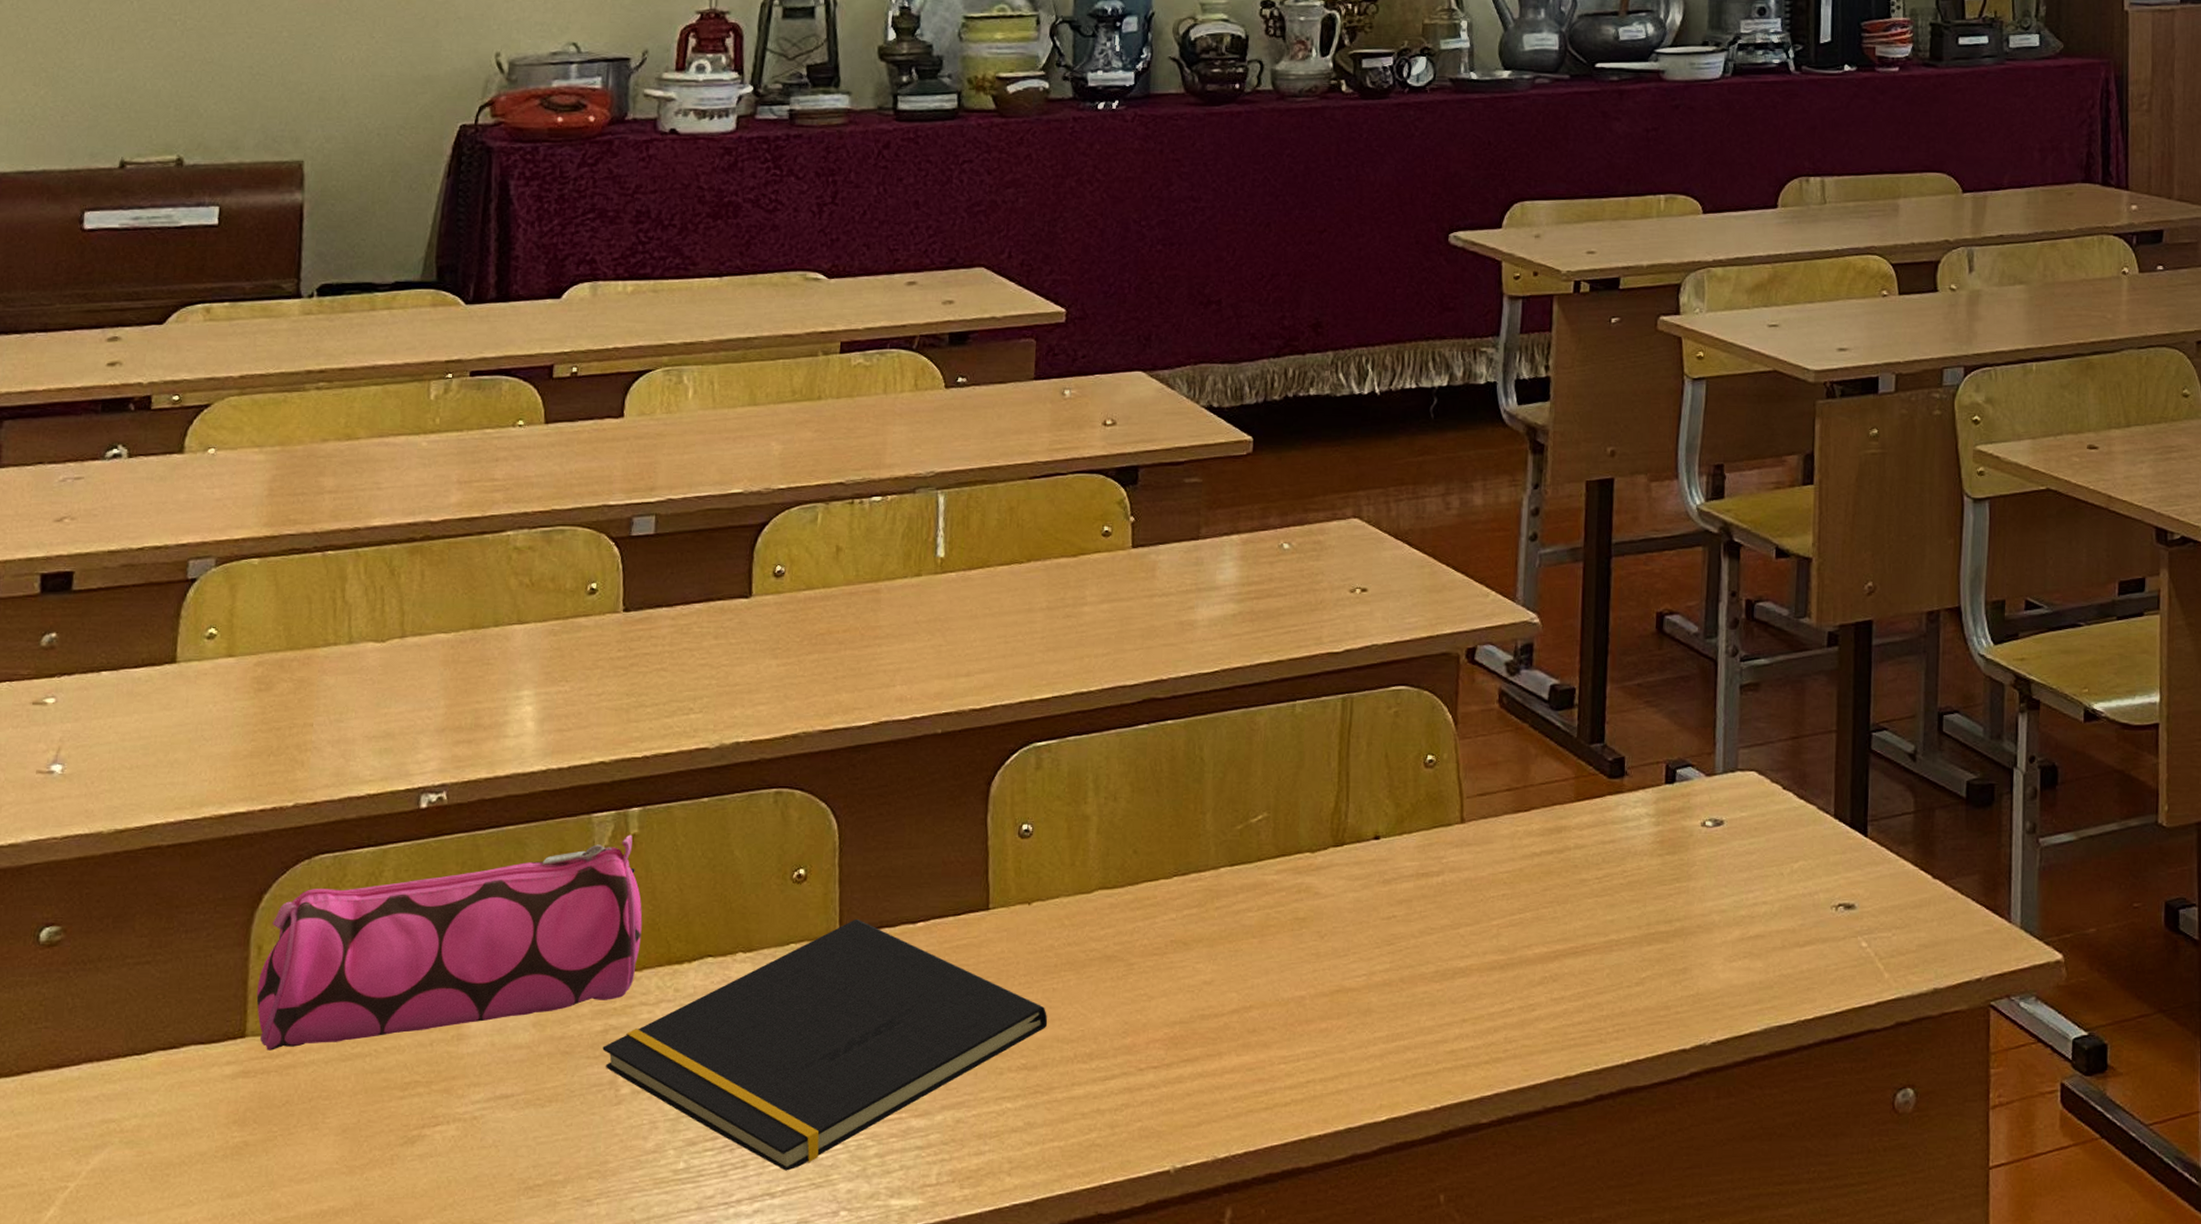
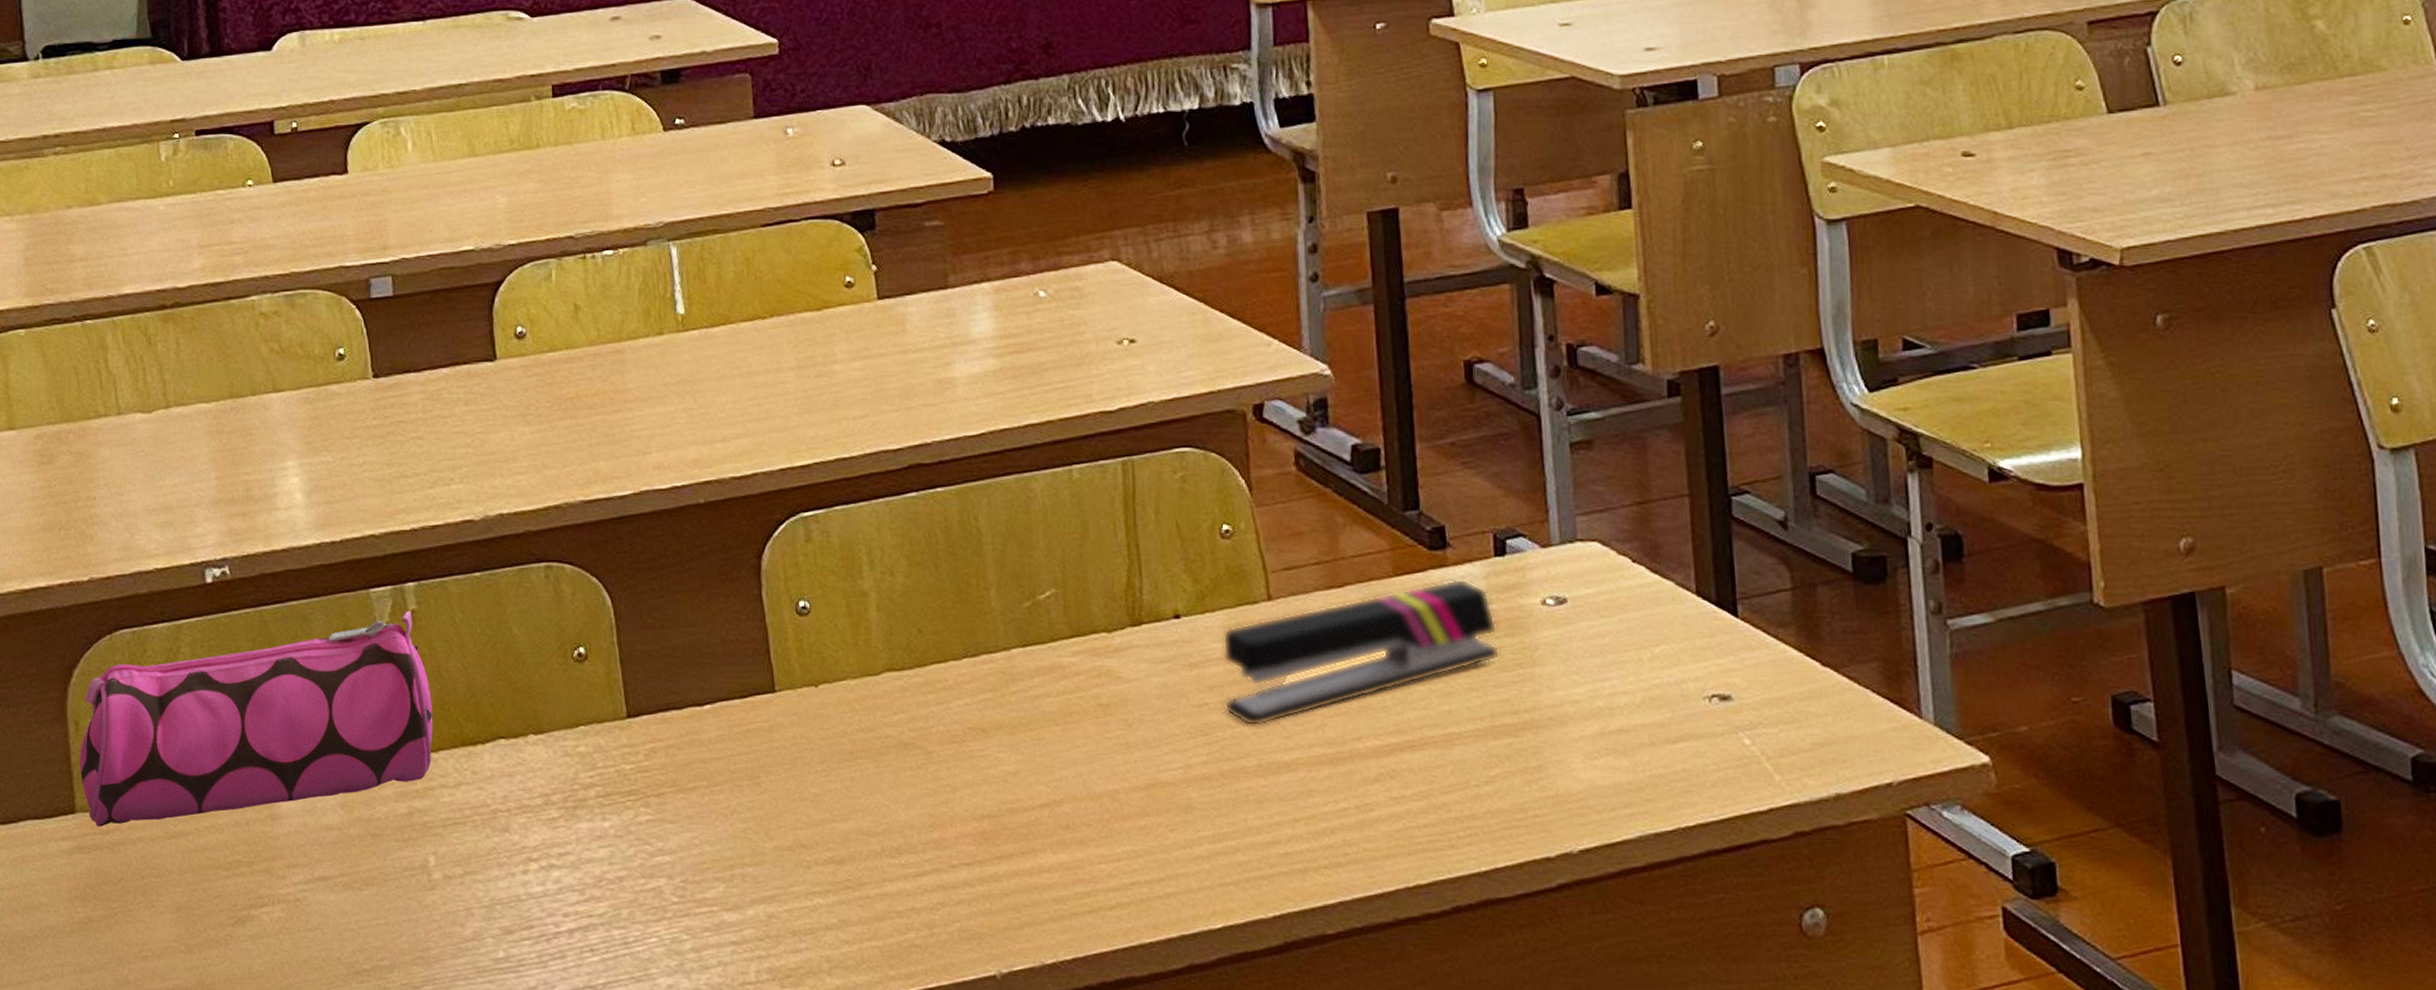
notepad: present [602,919,1048,1171] -> none [410,701,850,963]
stapler: none [1410,803,1661,937] -> present [1222,578,1500,727]

